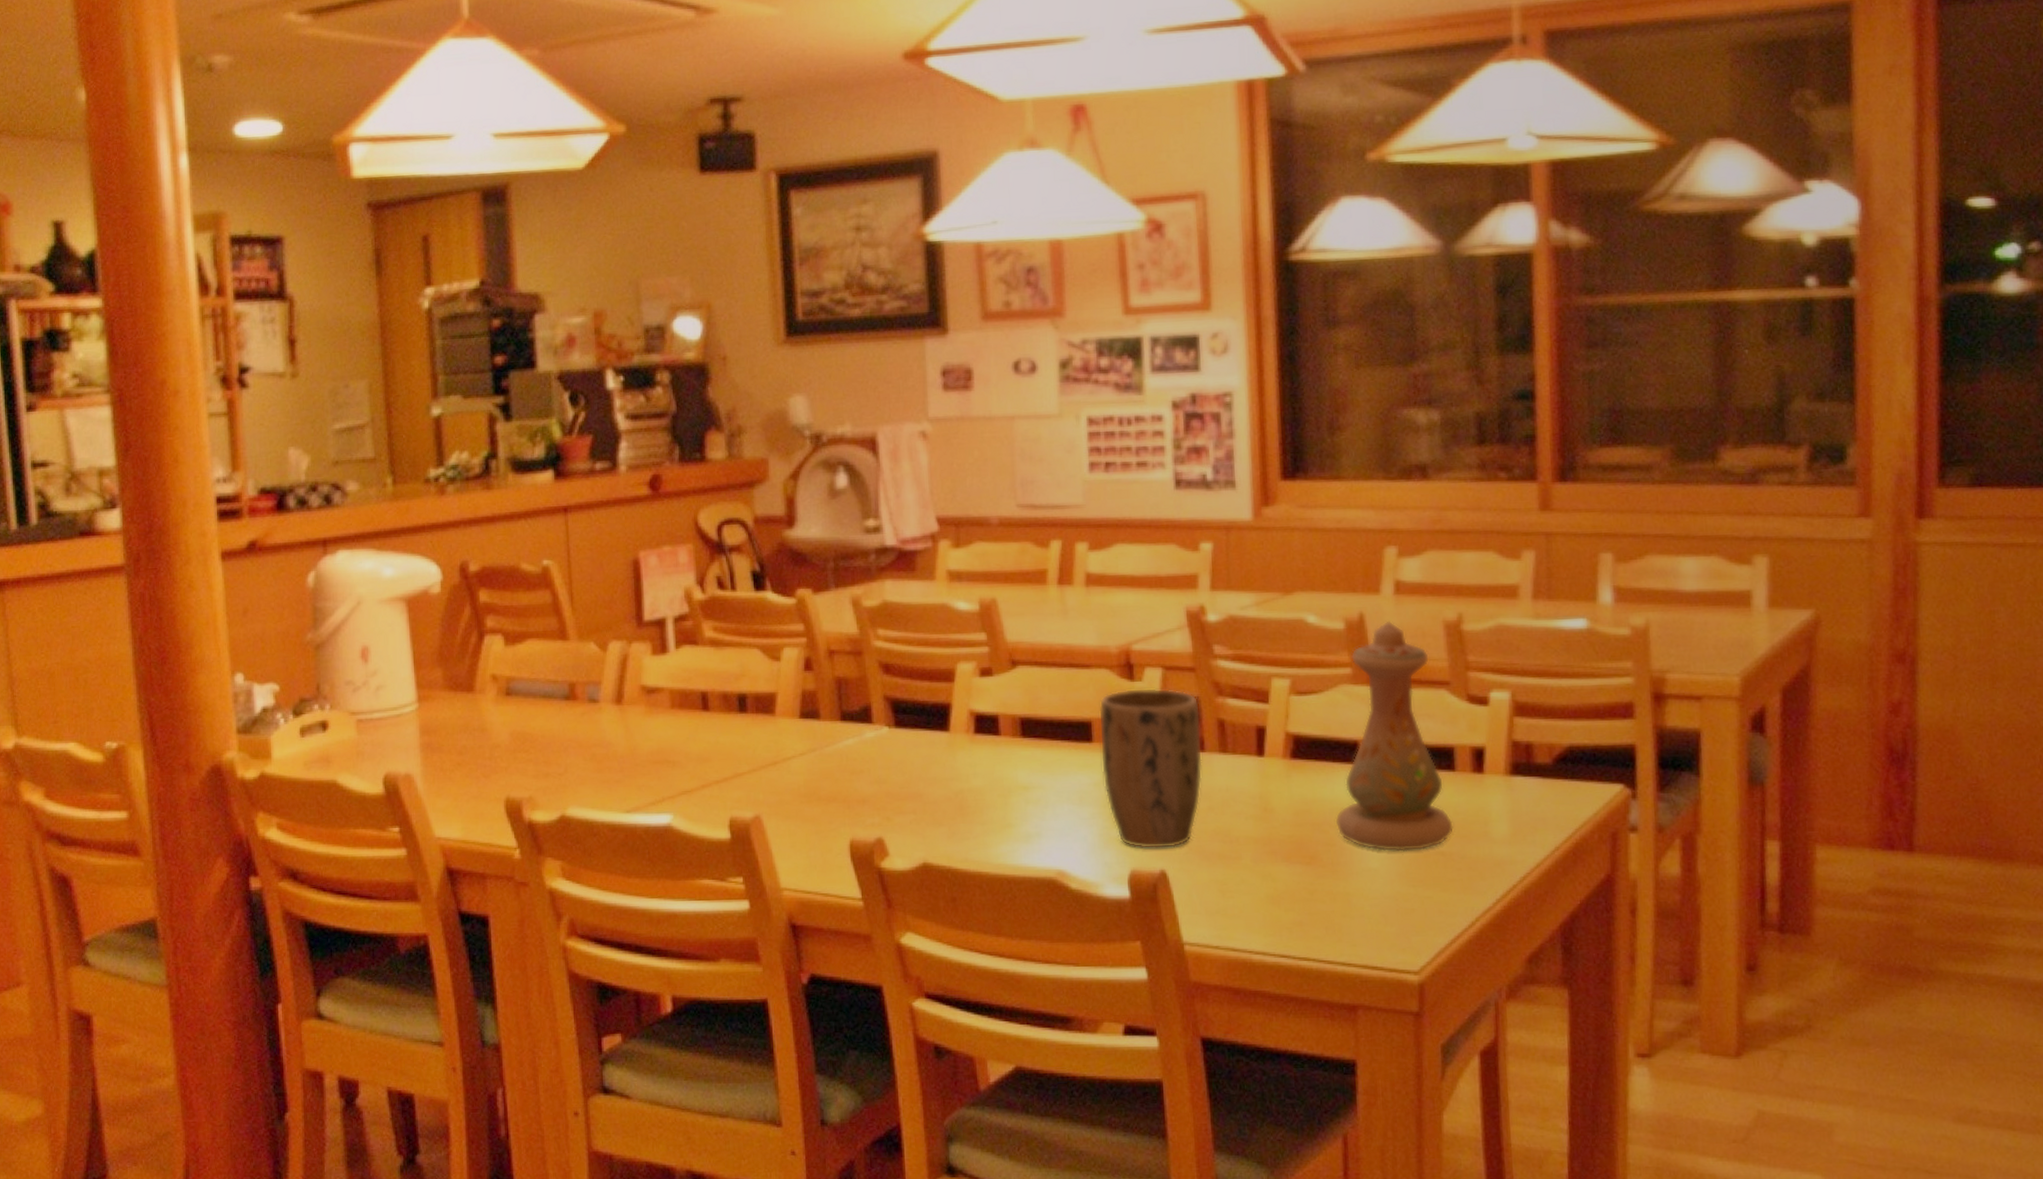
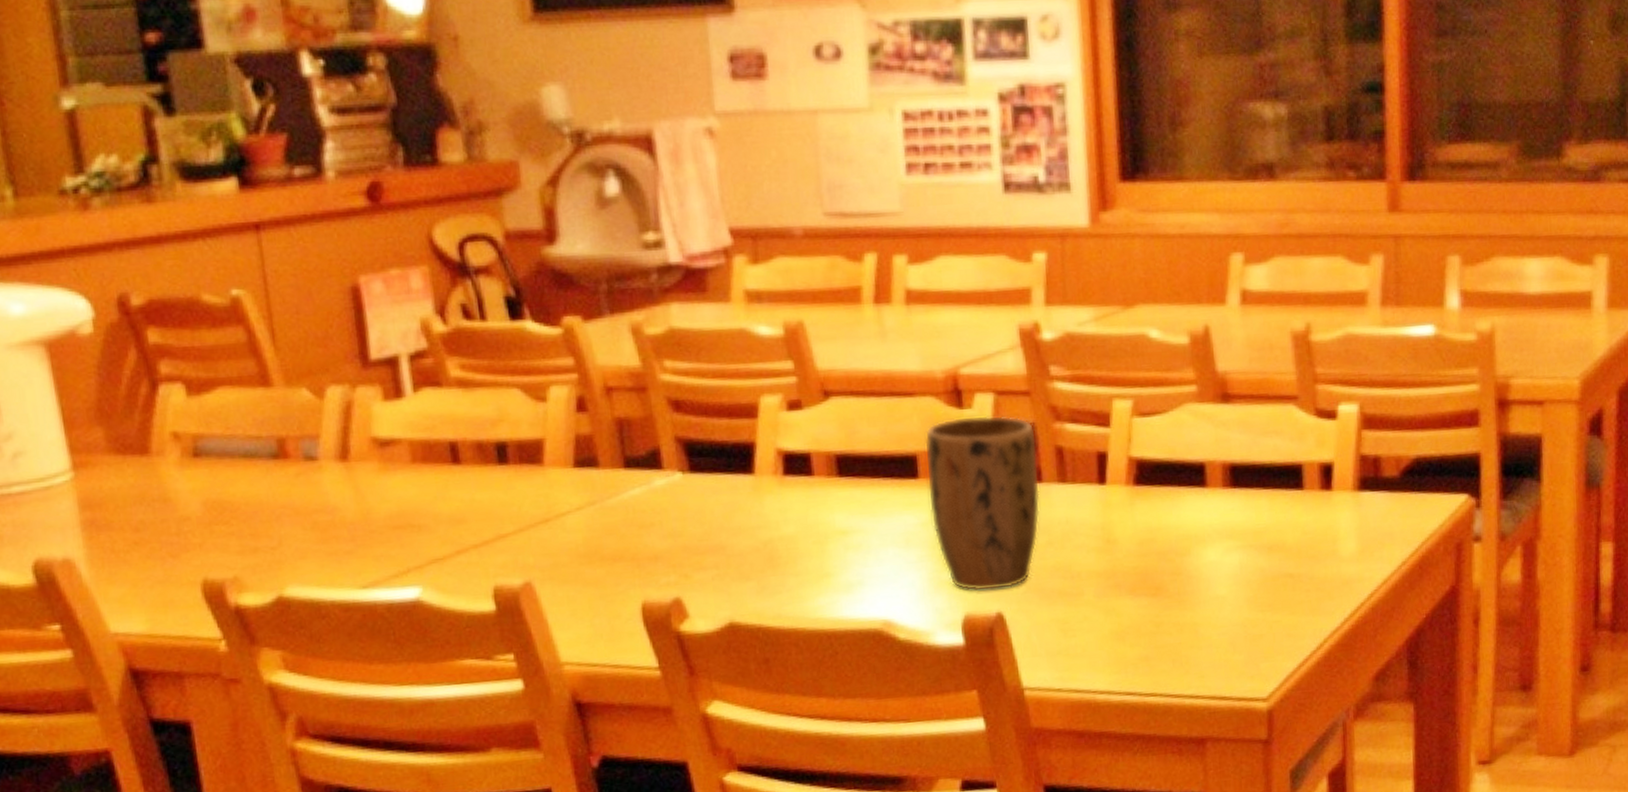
vase: present [1335,620,1454,852] -> none [1181,333,1302,577]

